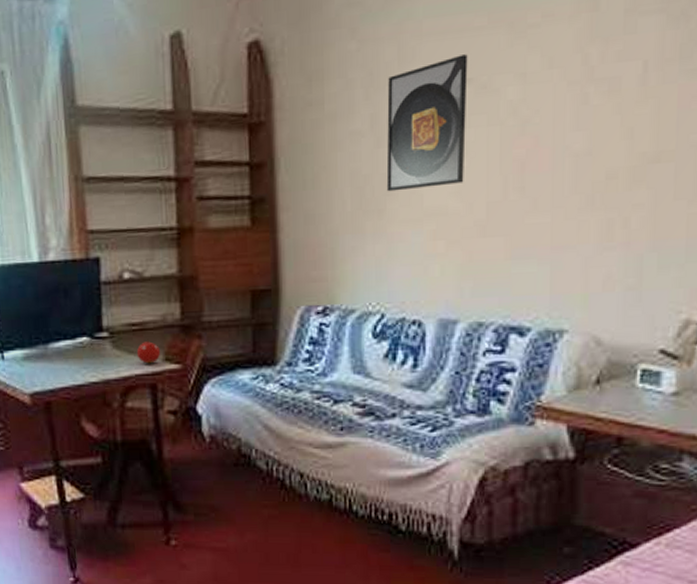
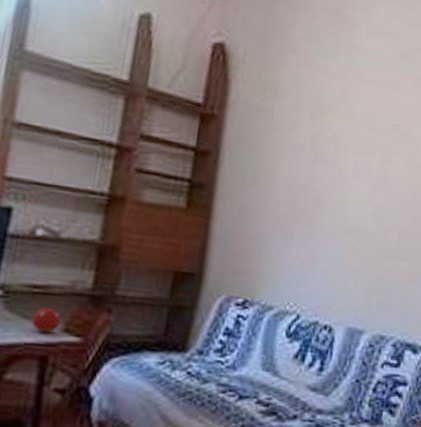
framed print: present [386,54,468,192] -> none [317,104,397,209]

